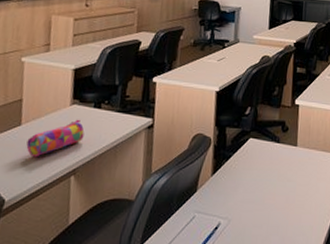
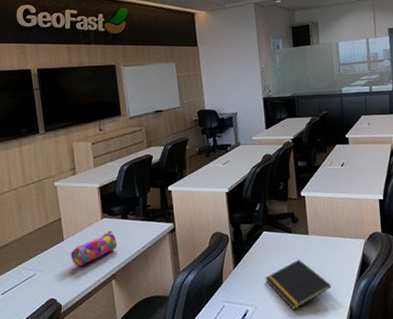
notepad: none [244,171,314,226] -> present [265,259,332,310]

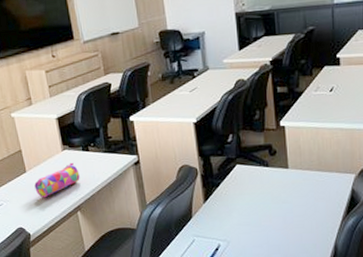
notepad: present [265,259,332,310] -> none [238,194,314,246]

